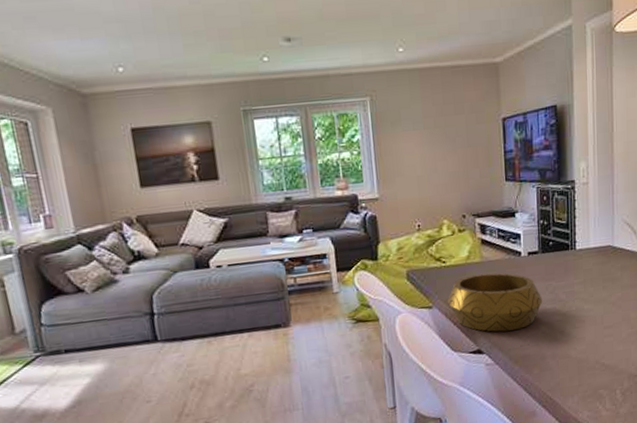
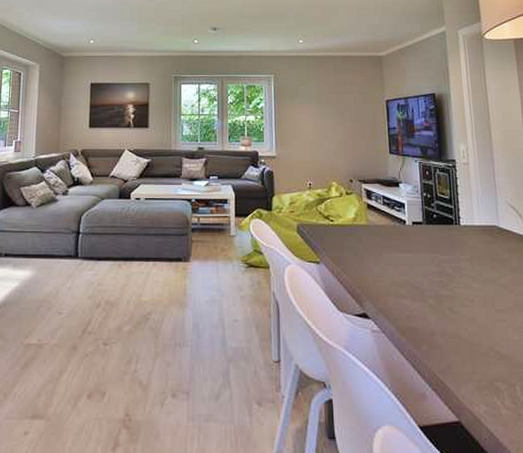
decorative bowl: present [448,273,543,332] -> none [335,236,429,298]

